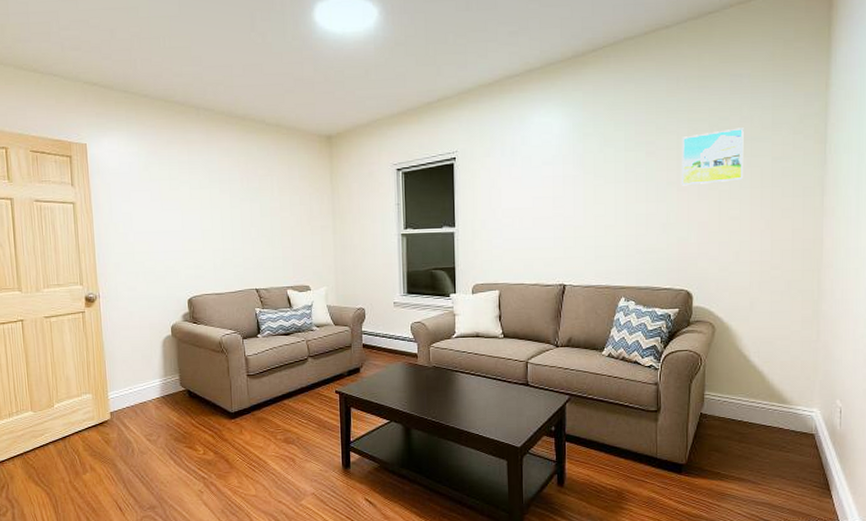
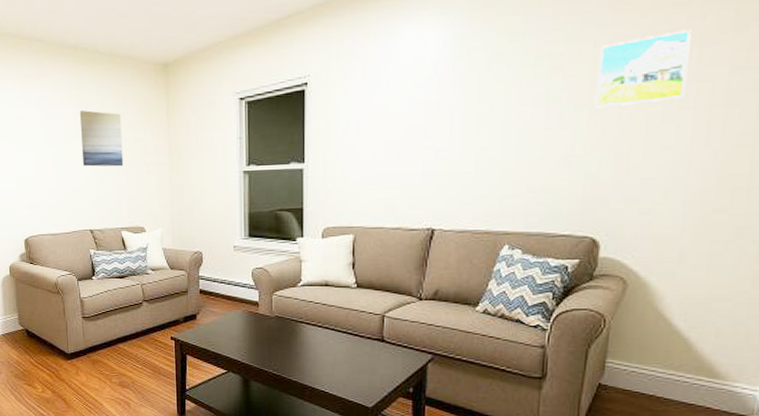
wall art: none [246,176,289,229] -> present [79,110,124,167]

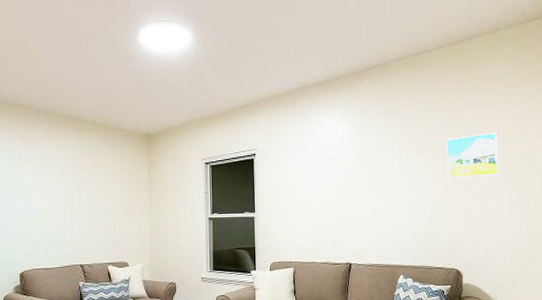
wall art: present [79,110,124,167] -> none [76,167,112,213]

